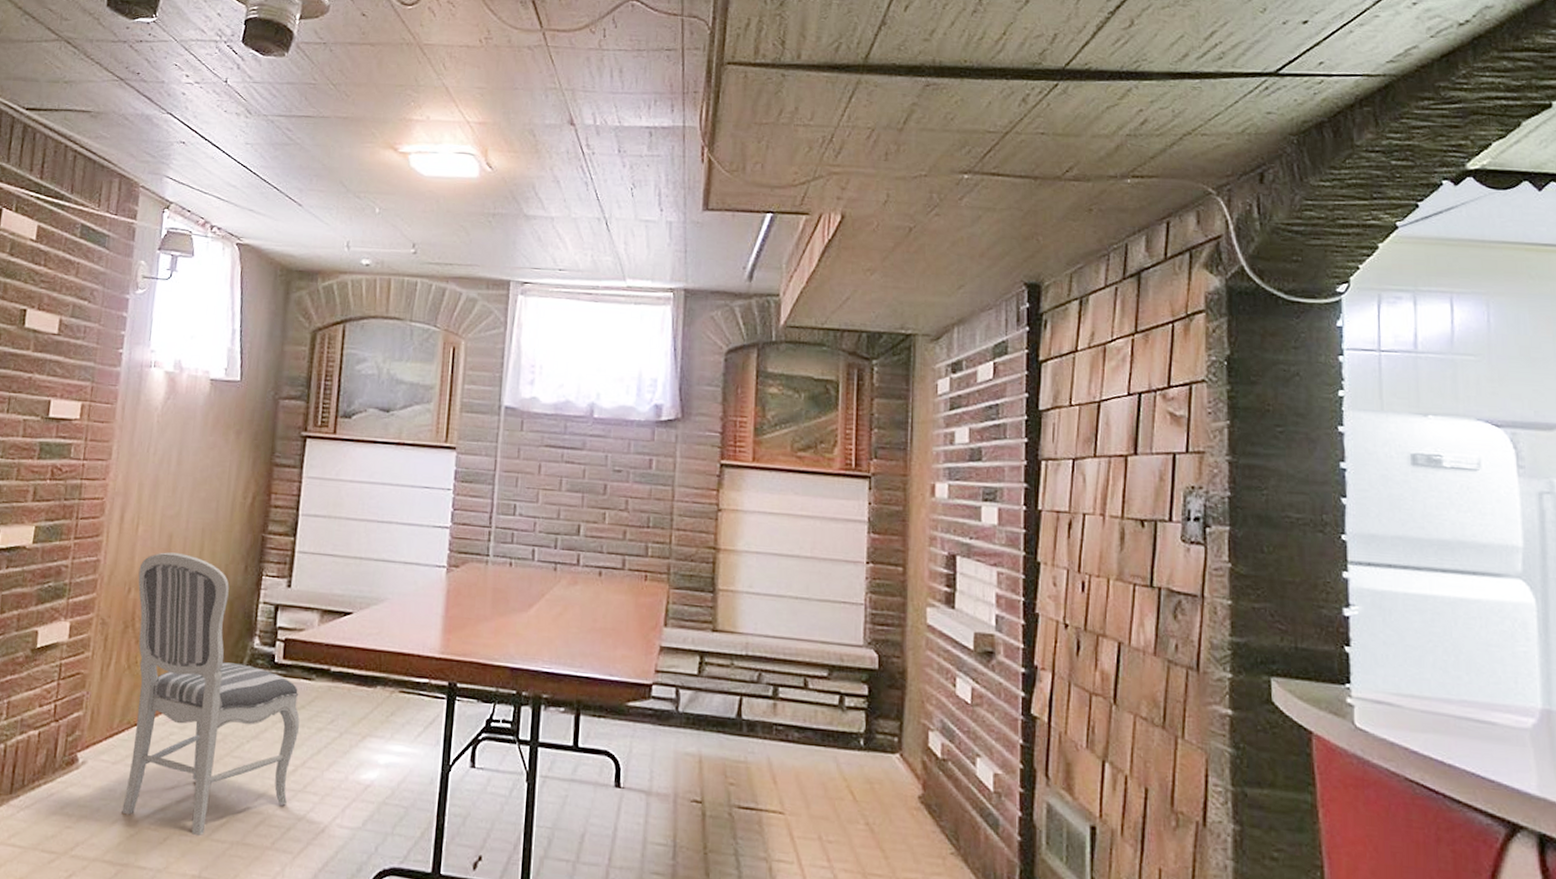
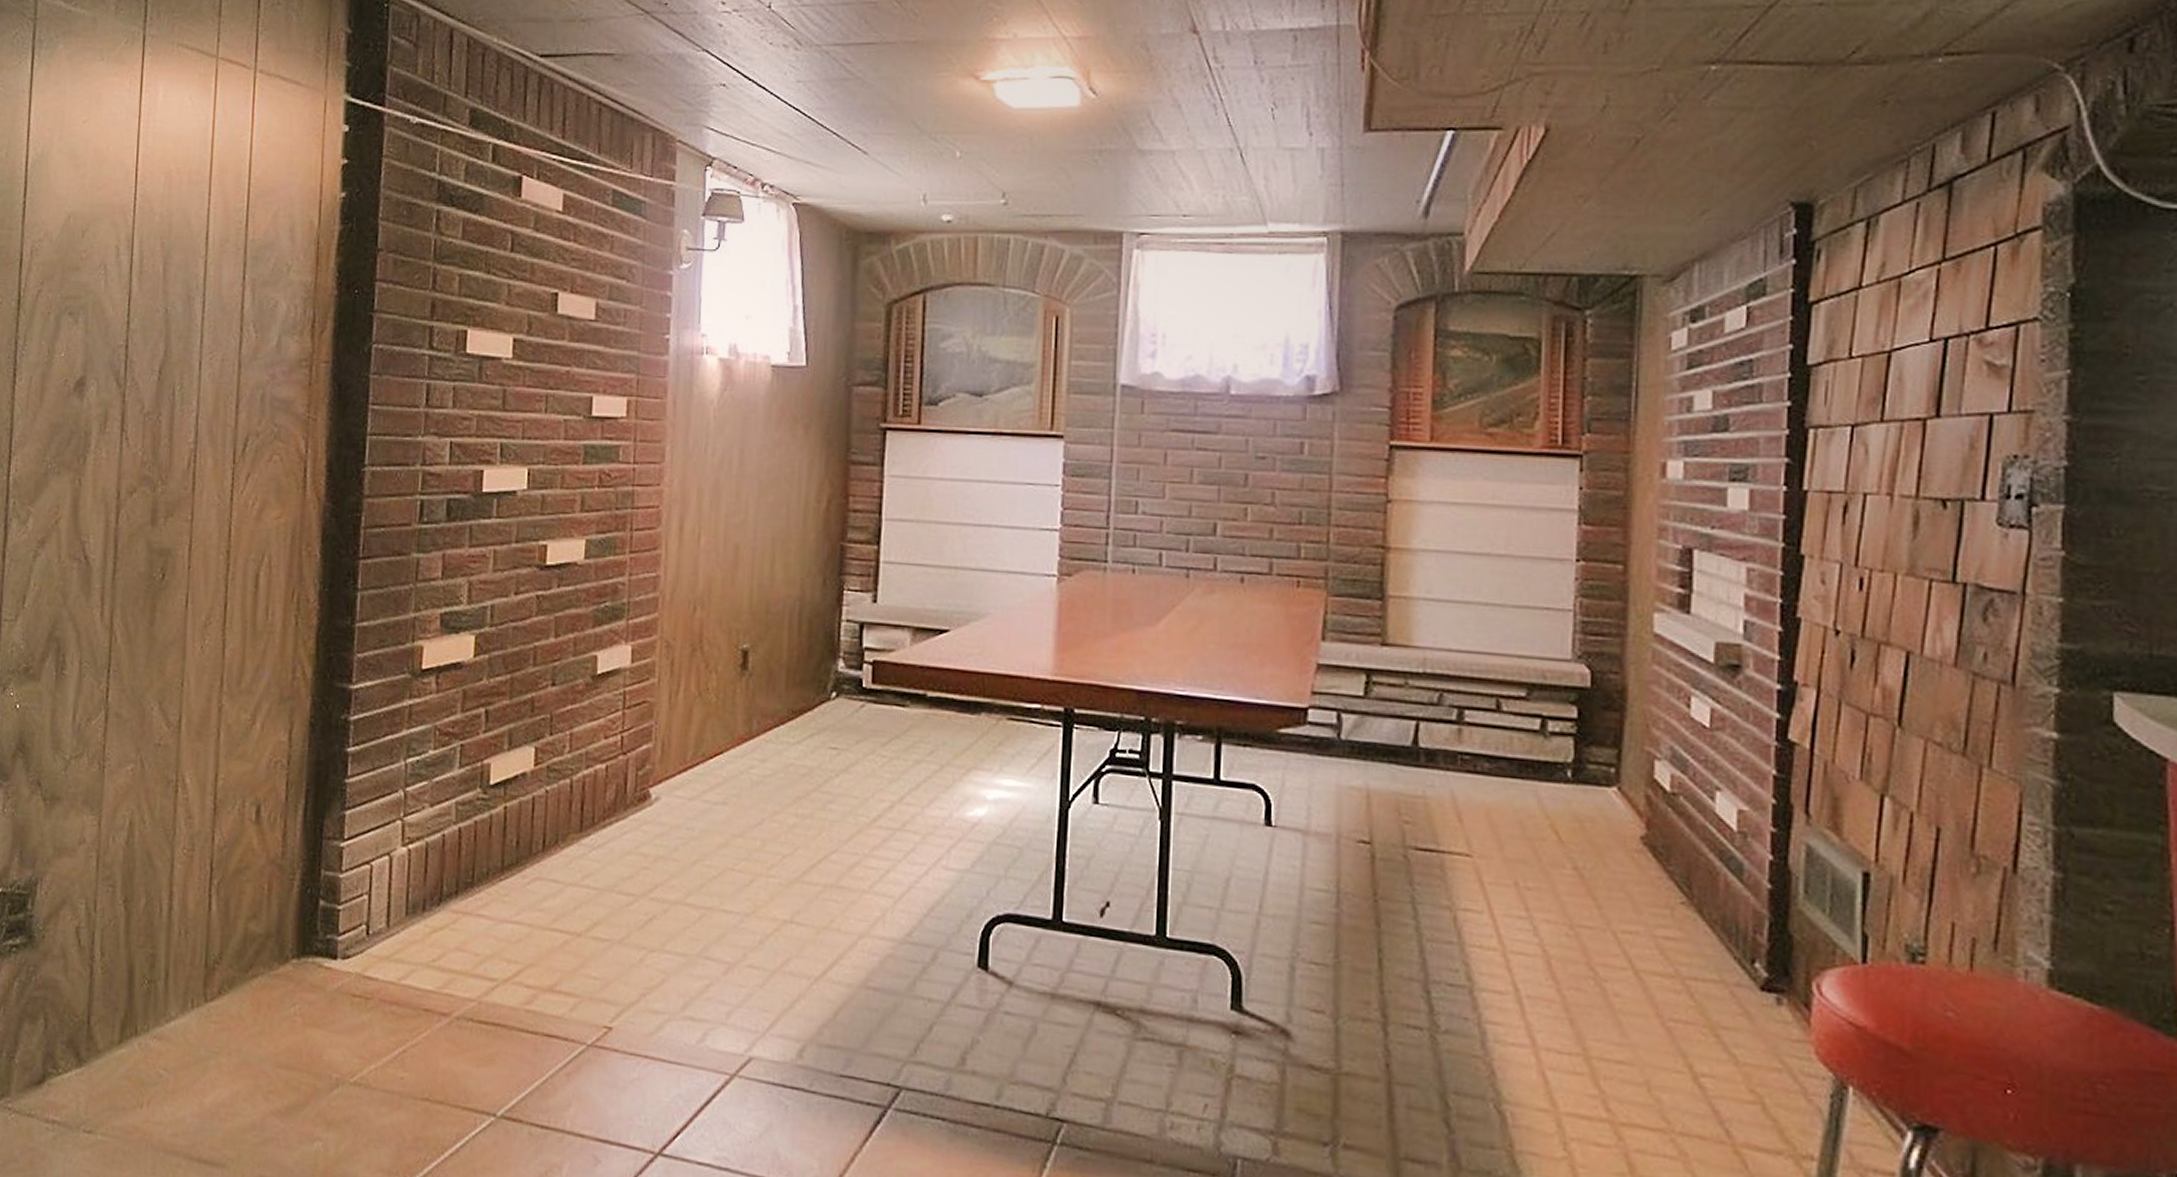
dining chair: present [122,552,300,837] -> none [702,565,894,879]

